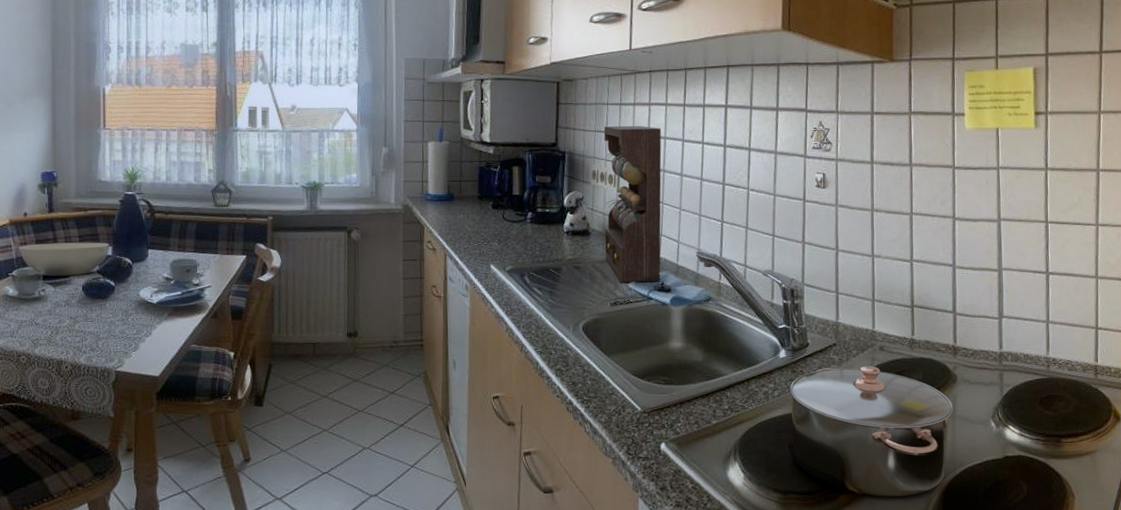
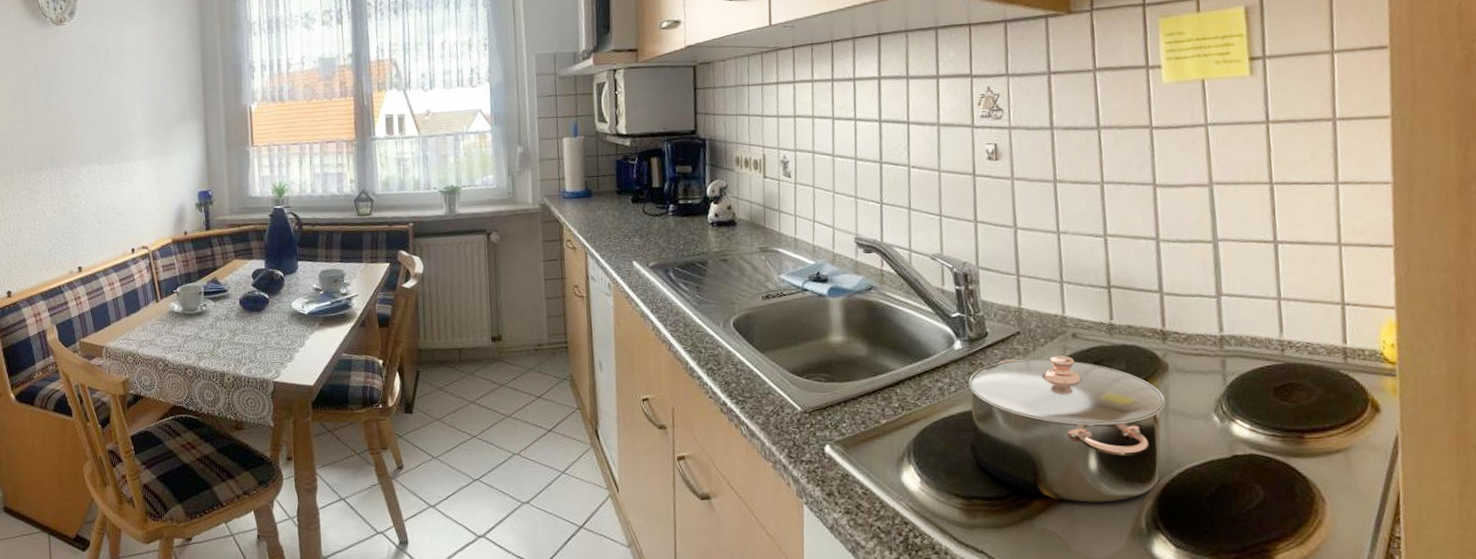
bowl: present [19,242,110,277] -> none [181,256,263,291]
spice rack: present [603,125,662,282] -> none [745,105,816,274]

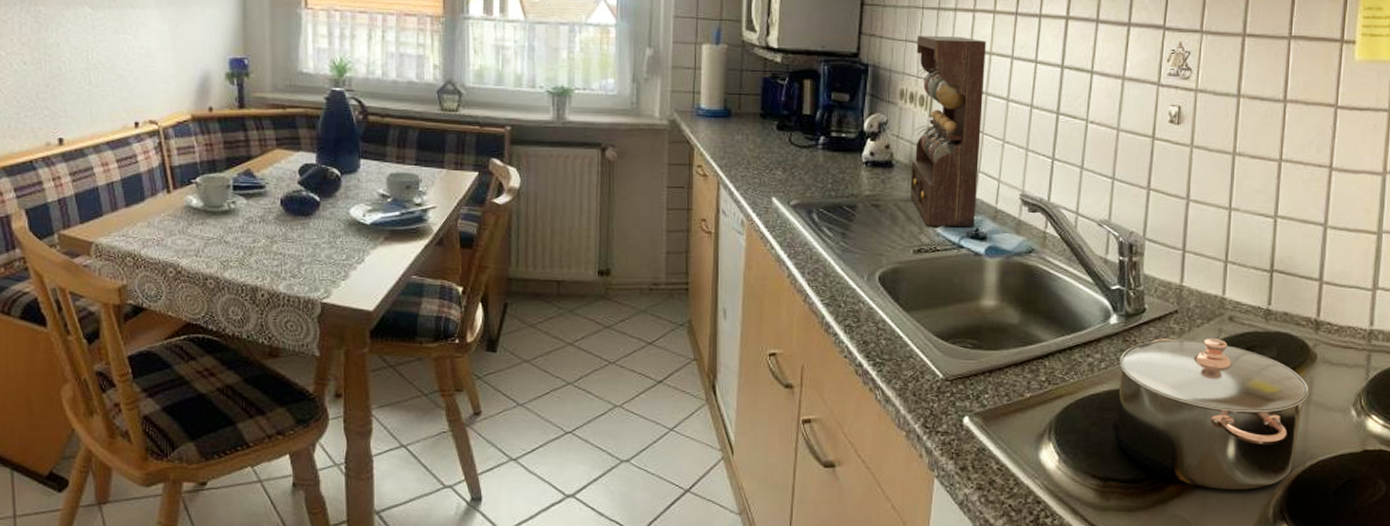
spice rack: none [745,105,816,274] -> present [910,35,986,228]

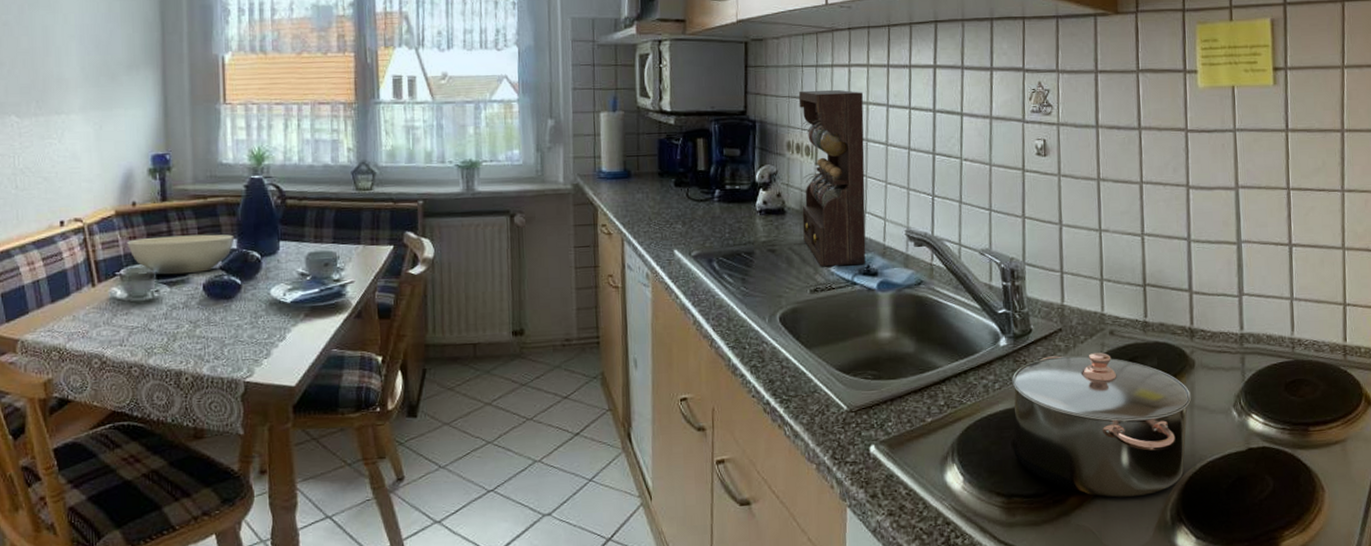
bowl: none [203,145,314,187] -> present [127,234,235,275]

